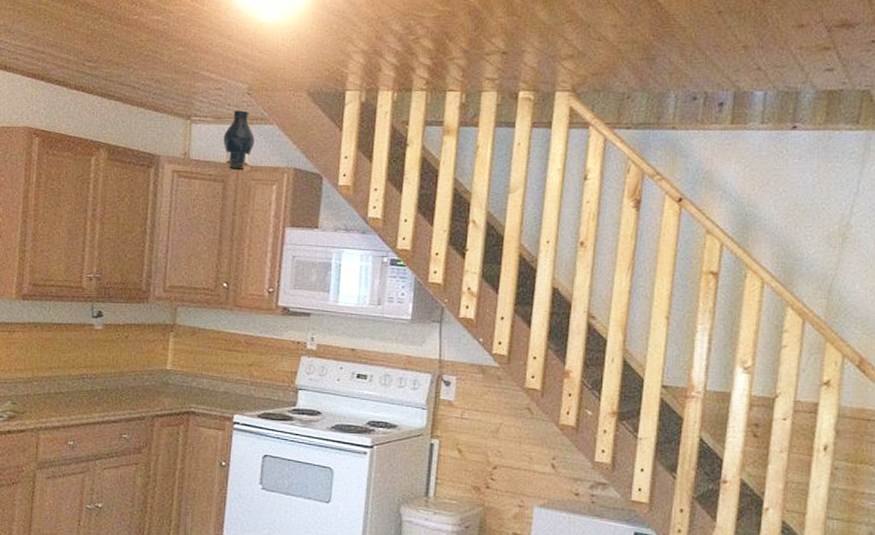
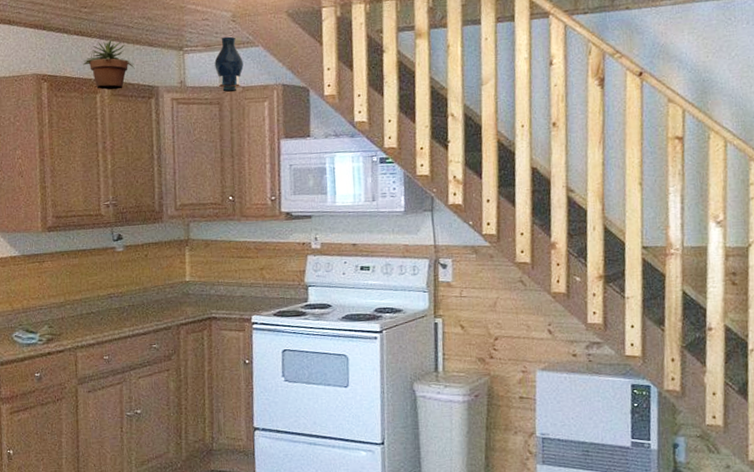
potted plant: none [80,99,136,154] -> present [83,40,135,90]

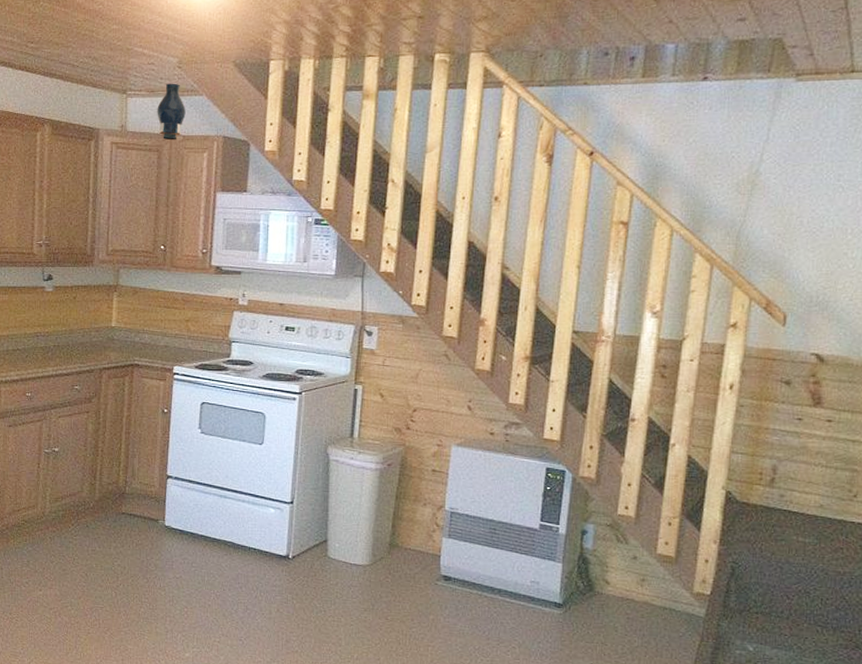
potted plant: present [83,40,135,90] -> none [26,77,77,129]

